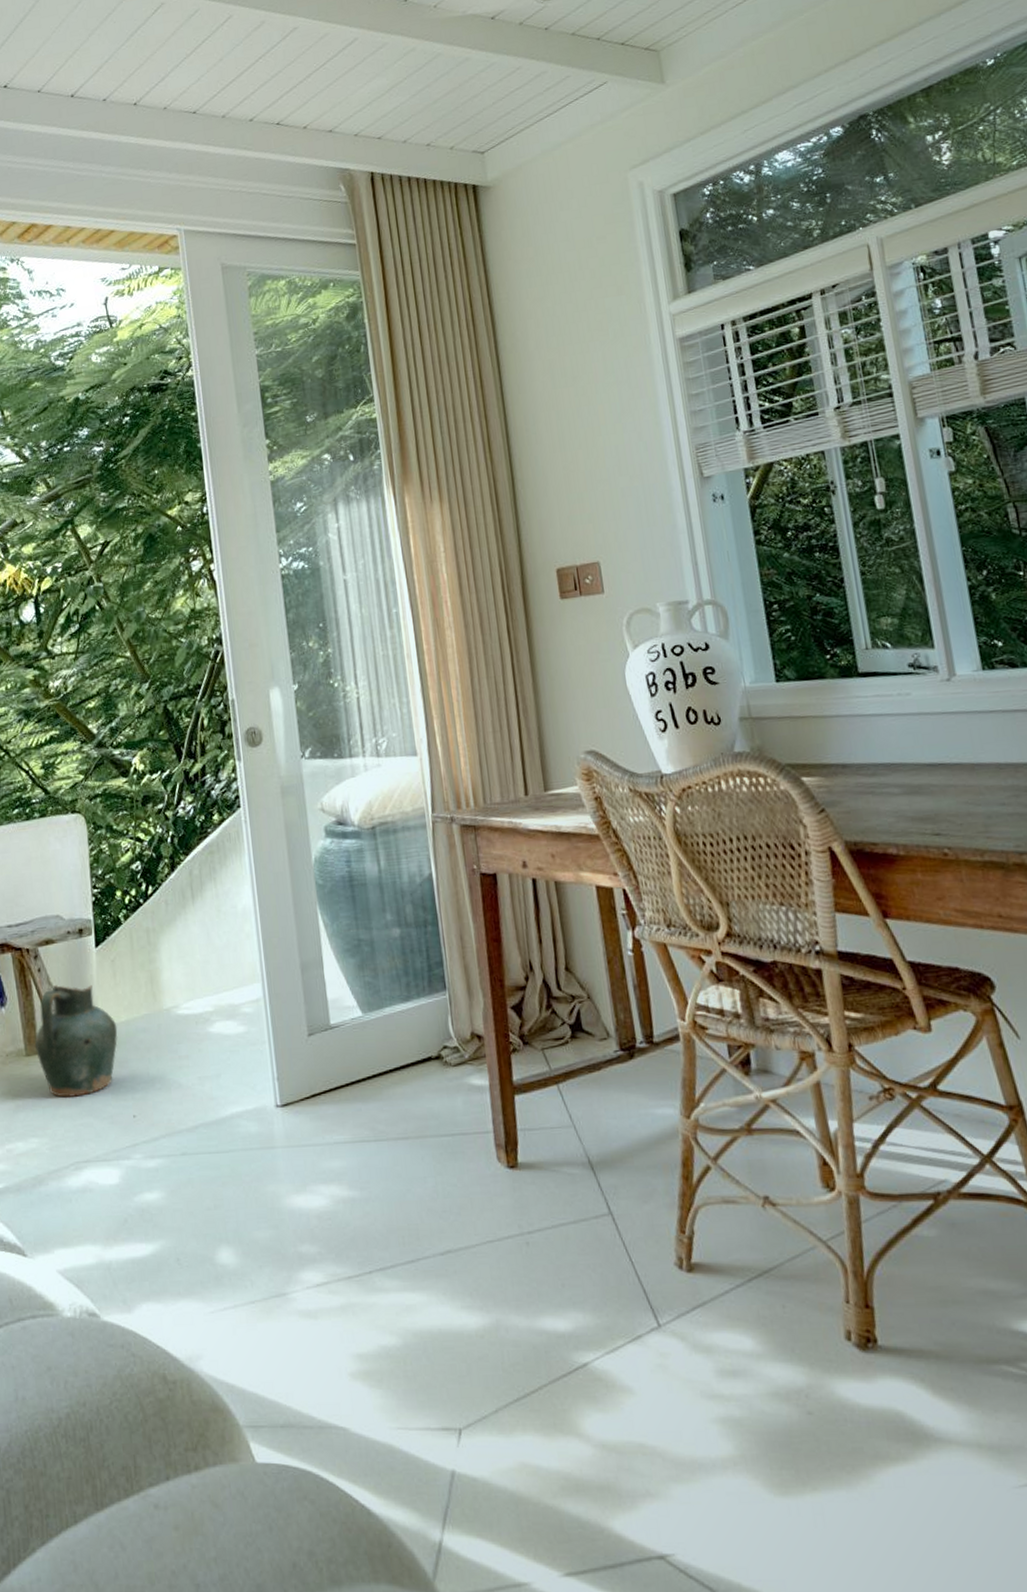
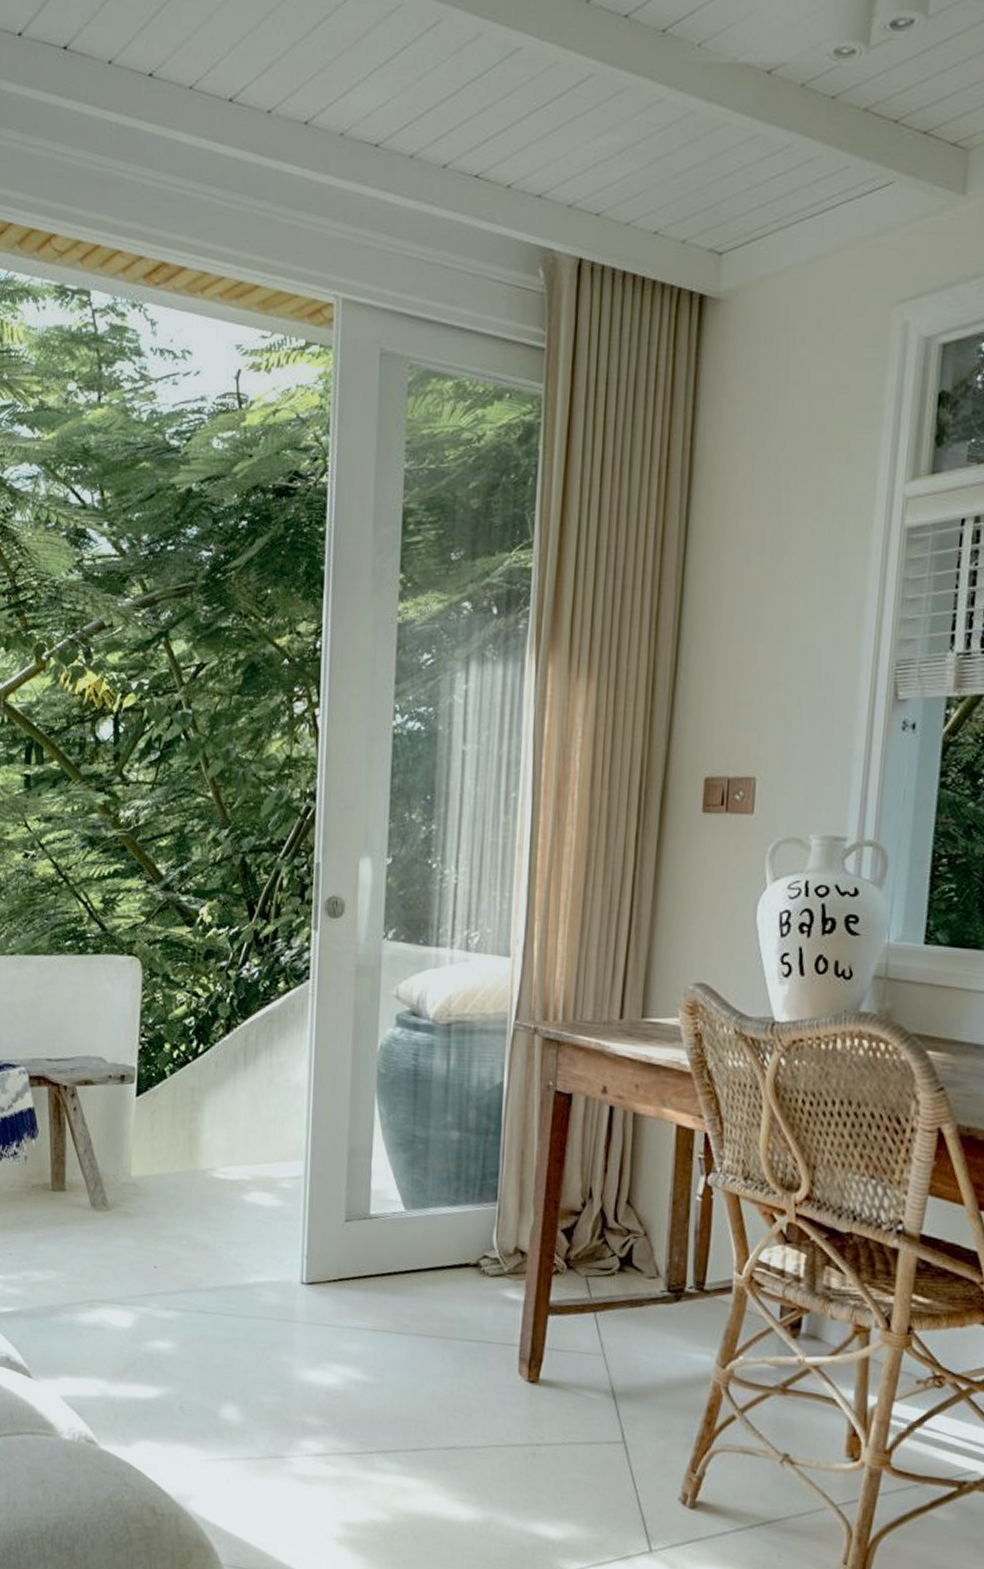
ceramic jug: present [35,985,118,1098] -> none [63,1127,149,1239]

